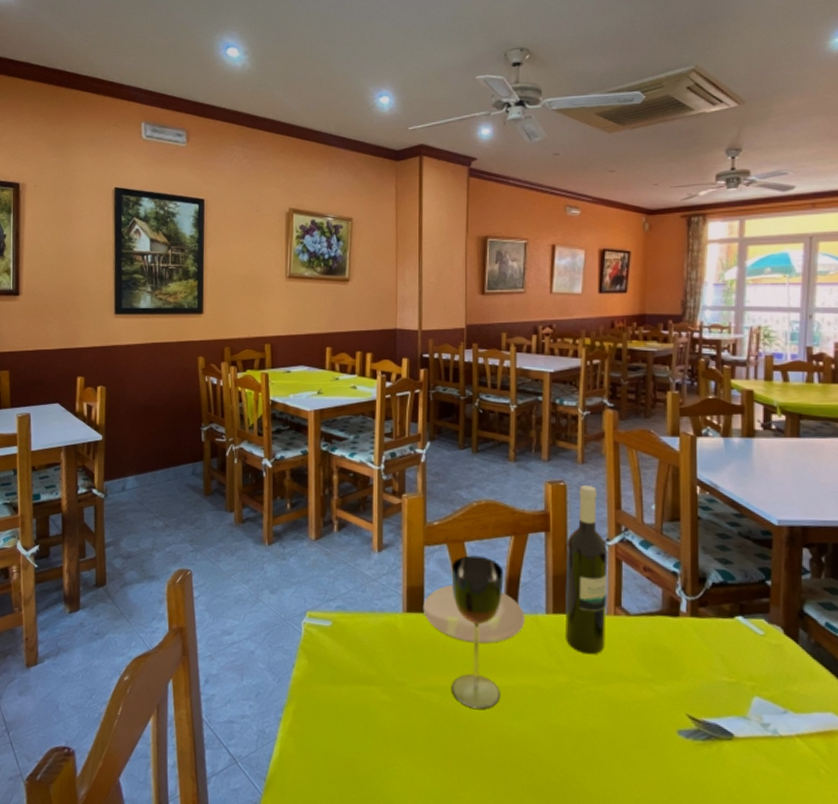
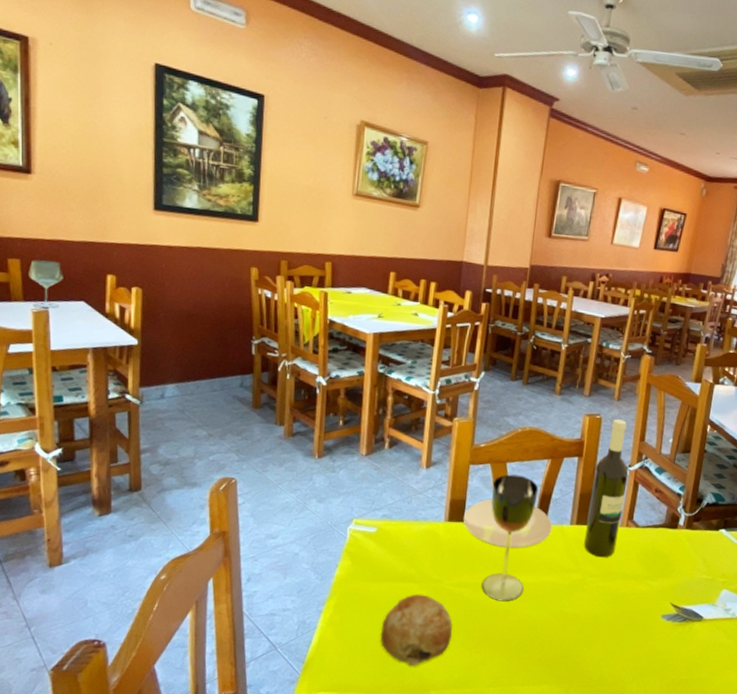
wine glass: none [15,368,42,413] -> present [29,259,63,309]
bread roll: none [344,699,423,789] -> present [380,594,453,666]

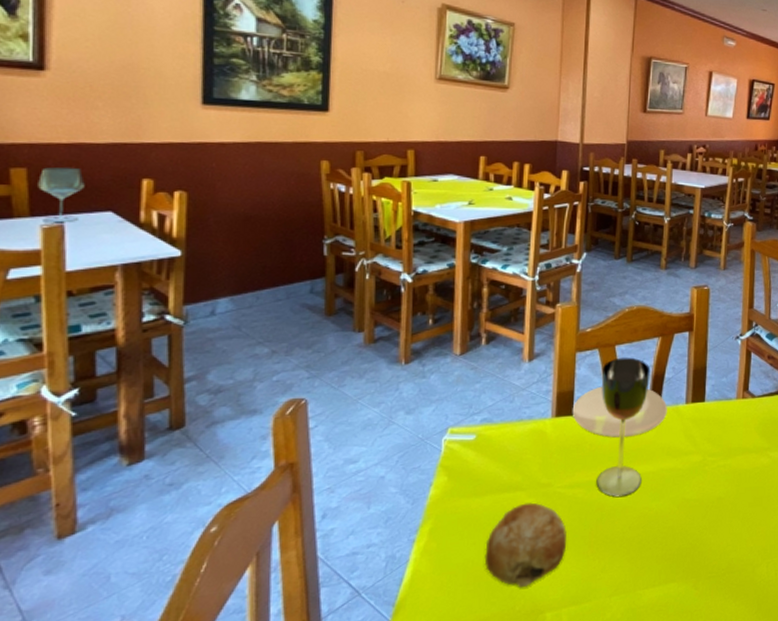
wine bottle: present [583,419,629,558] -> none [700,289,740,435]

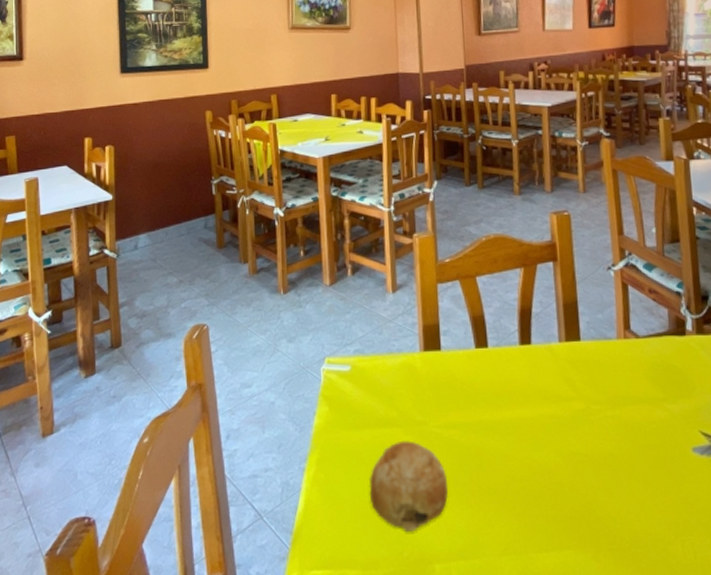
wine glass: present [38,167,85,223] -> none [22,132,49,177]
plate: present [572,386,668,439] -> none [439,320,540,378]
wineglass: present [596,357,651,497] -> none [464,289,520,442]

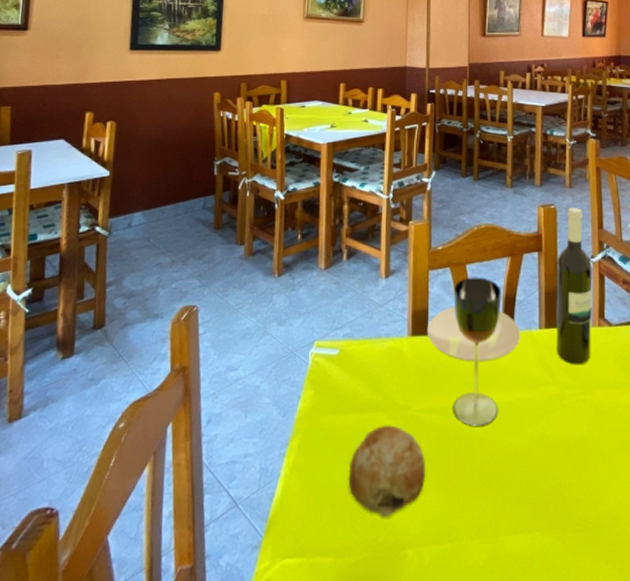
plate: none [439,320,540,378] -> present [427,306,521,363]
wineglass: none [464,289,520,442] -> present [453,277,502,426]
wine bottle: none [574,214,618,380] -> present [555,208,593,365]

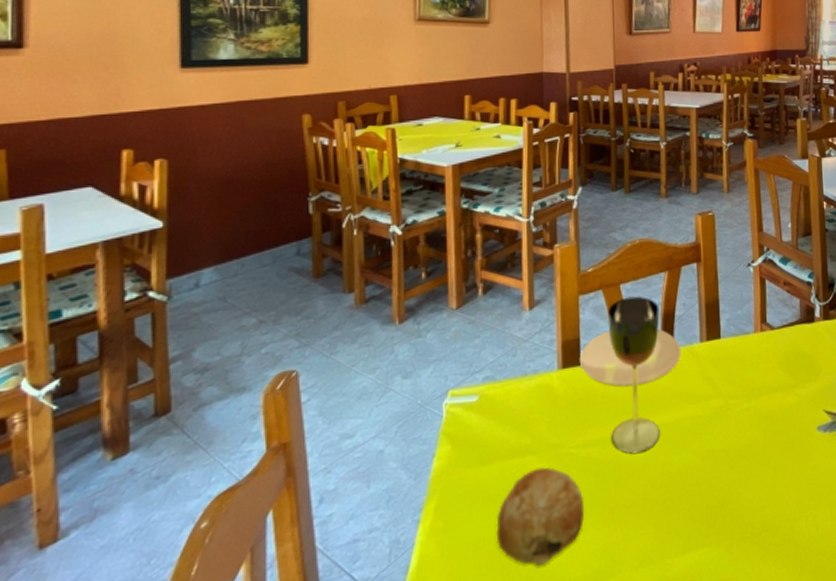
wine bottle: present [555,208,593,365] -> none [716,212,754,374]

